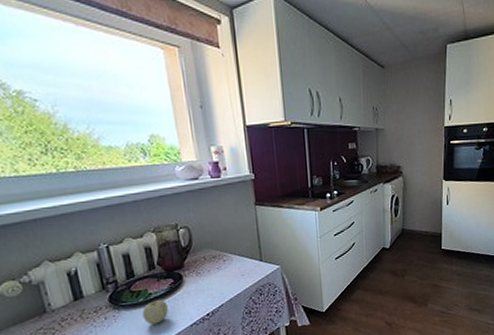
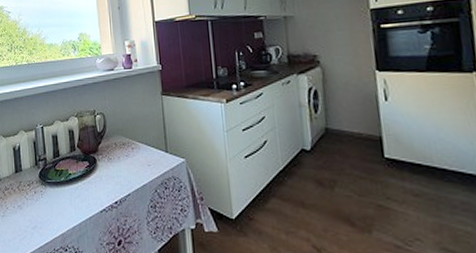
fruit: present [142,299,168,325] -> none [62,180,83,205]

